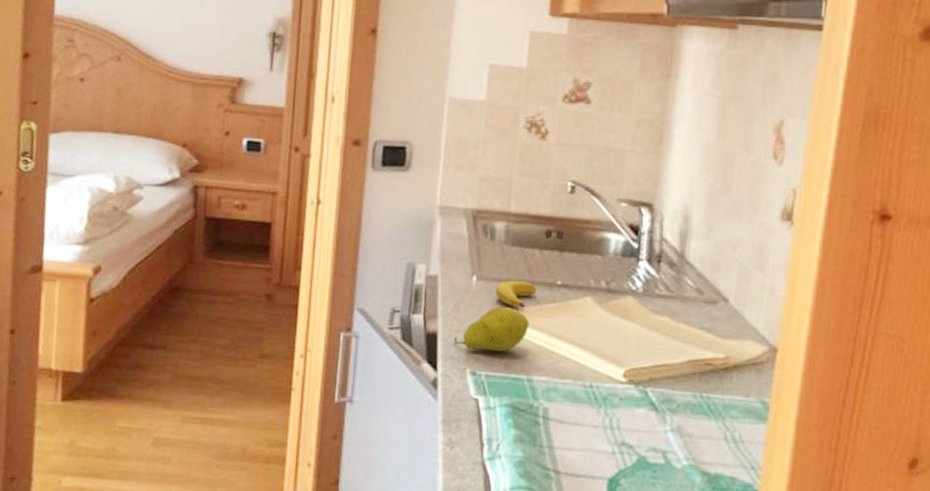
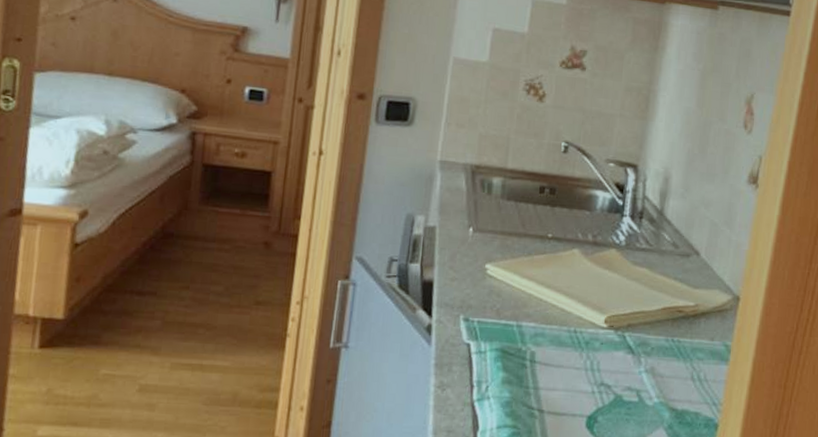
fruit: present [454,307,529,352] -> none [449,257,521,300]
banana: present [496,280,537,308] -> none [490,232,529,259]

